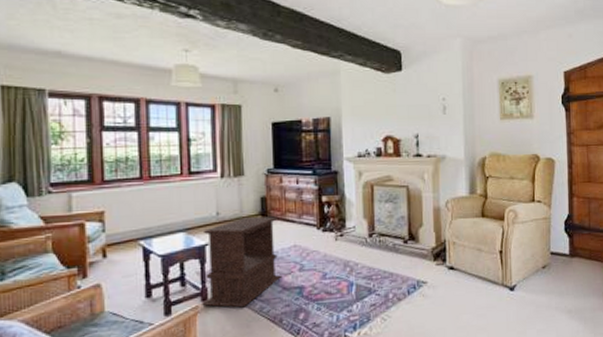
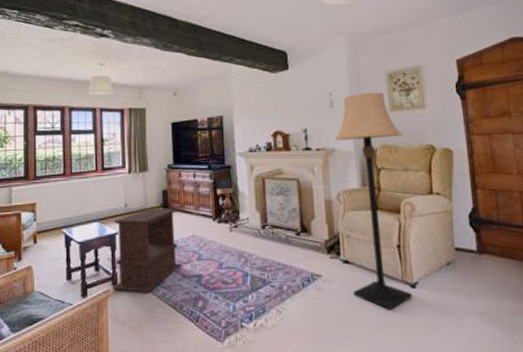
lamp: none [445,99,511,313] -> present [334,92,413,311]

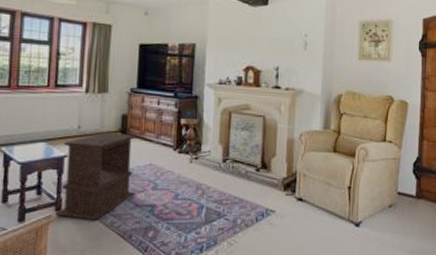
lamp: present [334,92,413,311] -> none [303,38,367,246]

